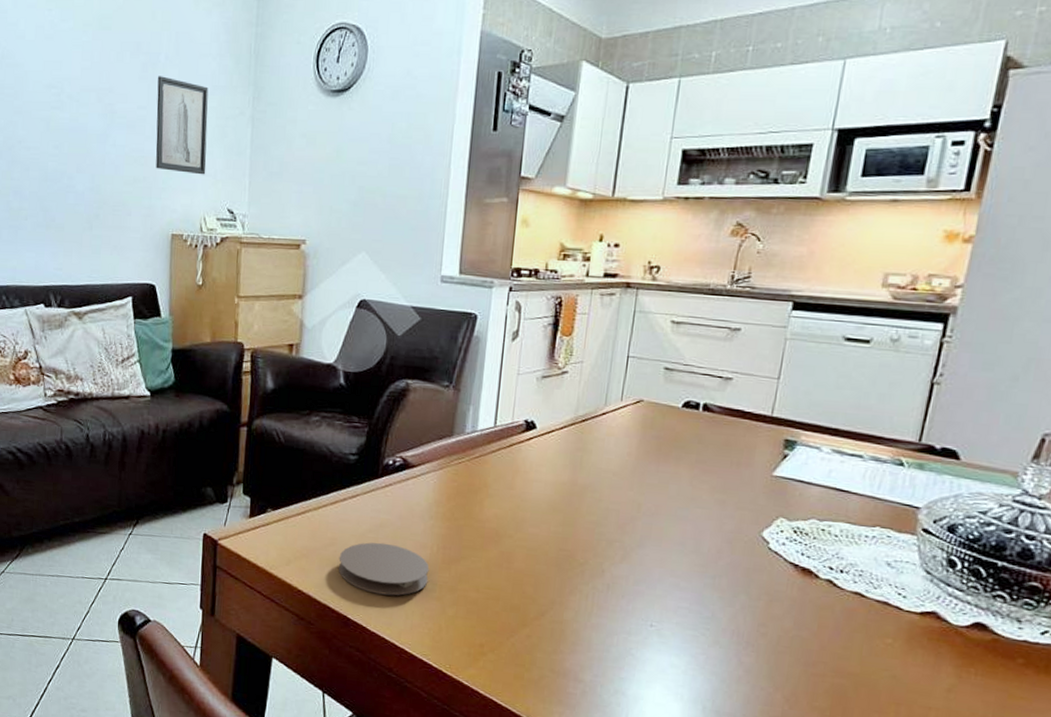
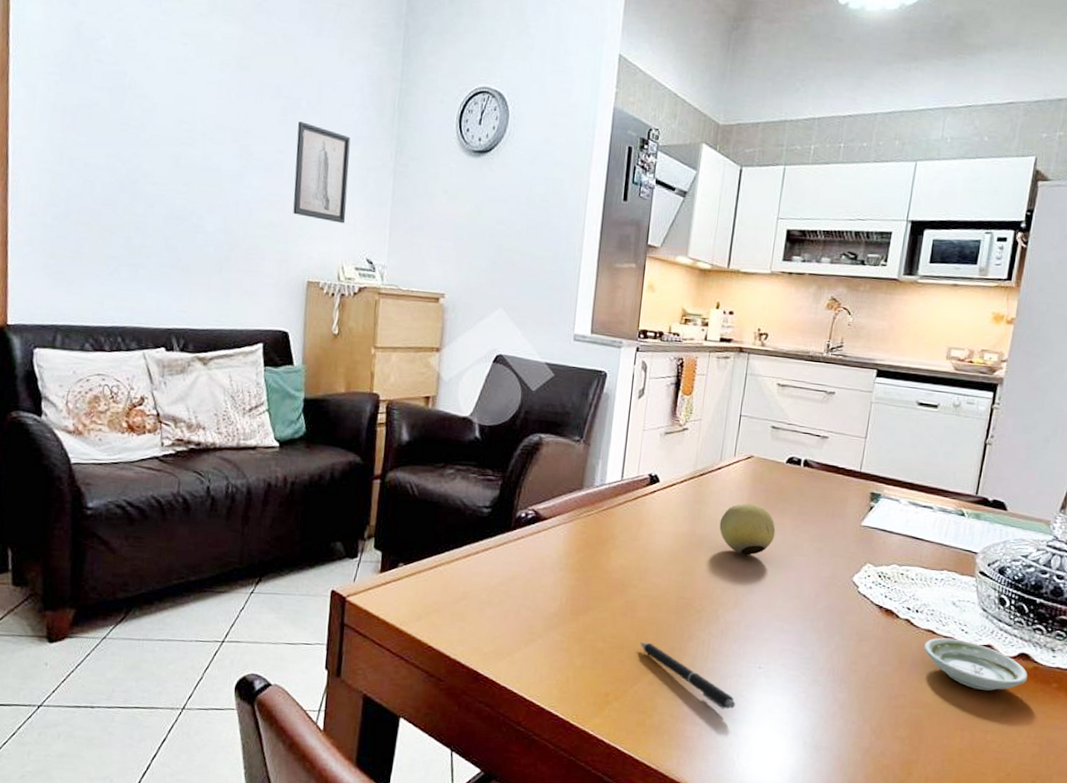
coaster: present [339,542,430,596] -> none [470,595,559,649]
pen: none [516,593,624,667] -> present [640,641,736,709]
fruit: none [604,451,670,507] -> present [719,503,776,556]
saucer: none [849,601,985,663] -> present [924,637,1028,691]

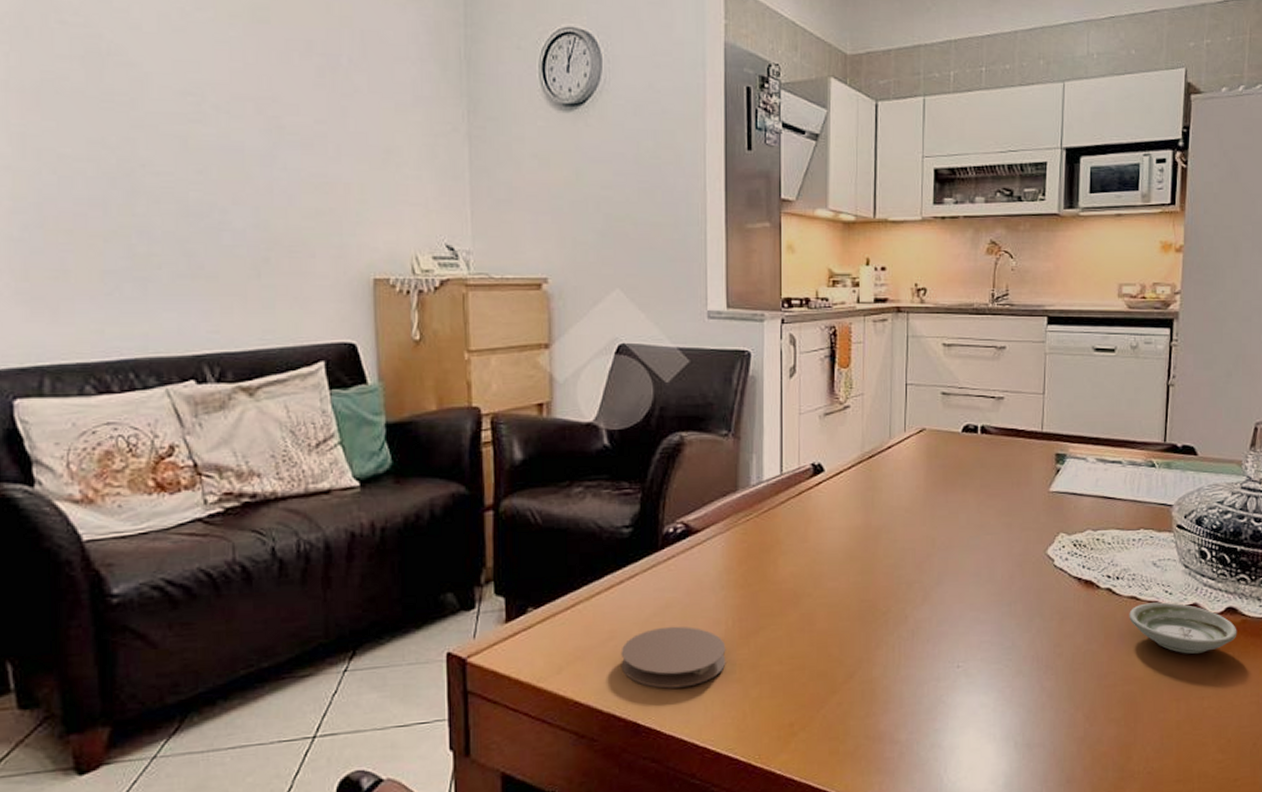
wall art: present [293,121,351,224] -> none [340,83,414,204]
coaster: none [470,595,559,649] -> present [621,626,726,689]
pen: present [640,641,736,709] -> none [822,657,936,720]
fruit: present [719,503,776,556] -> none [896,483,959,542]

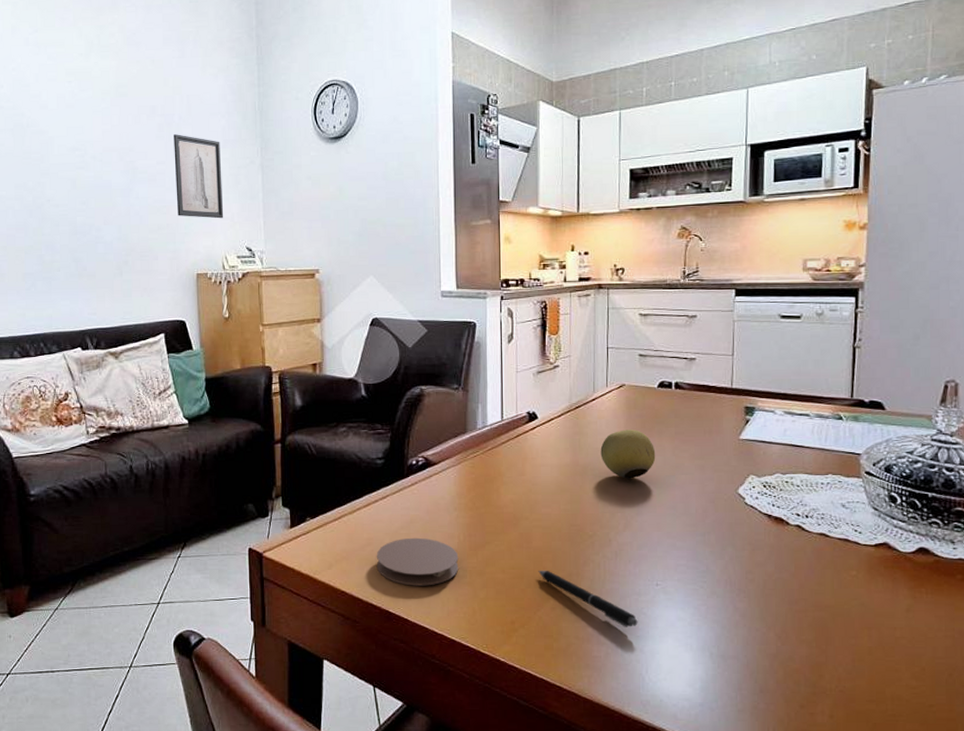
wall art: none [340,83,414,204] -> present [174,134,224,219]
pen: none [822,657,936,720] -> present [538,570,638,627]
fruit: none [896,483,959,542] -> present [600,429,656,479]
saucer: present [1129,602,1237,654] -> none [819,540,930,588]

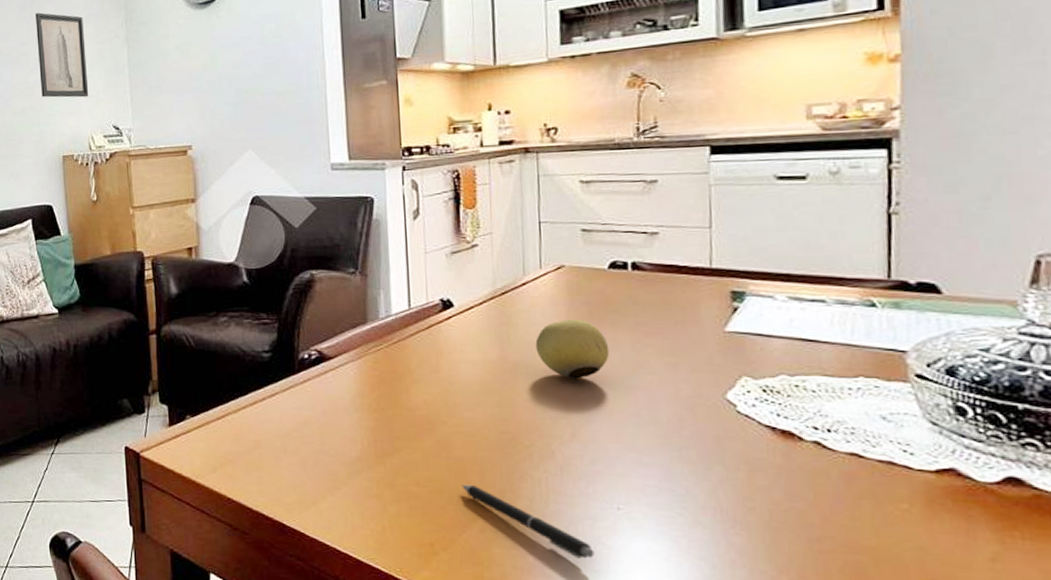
coaster: present [376,537,459,586] -> none [266,441,364,497]

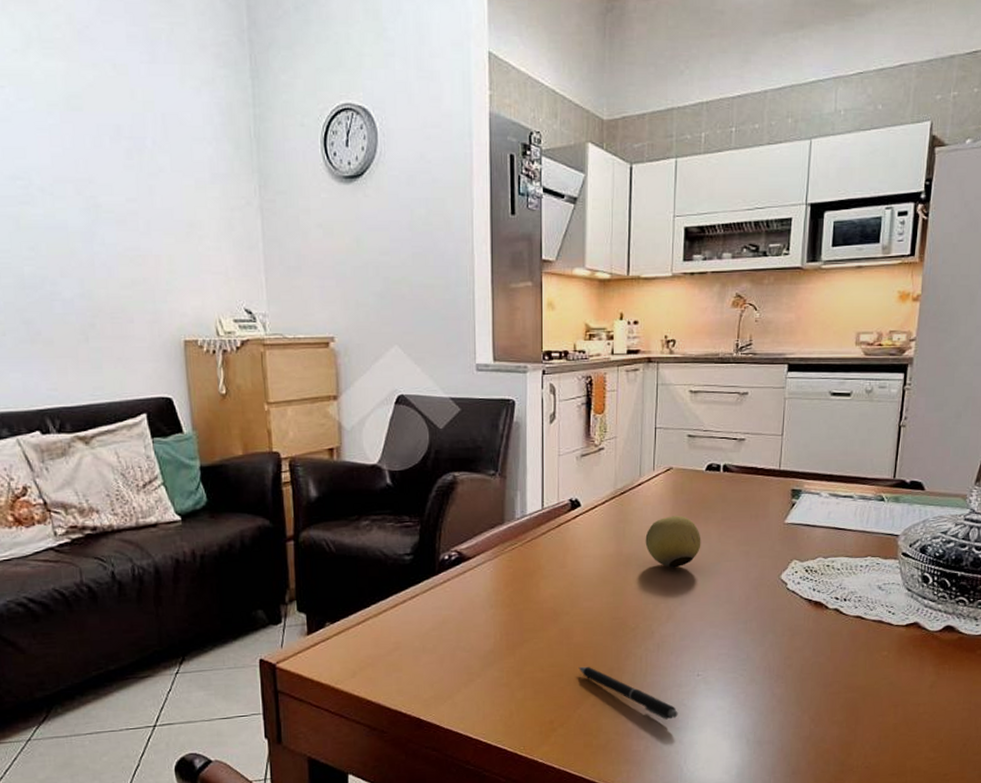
wall art: present [36,12,89,98] -> none [147,164,216,273]

